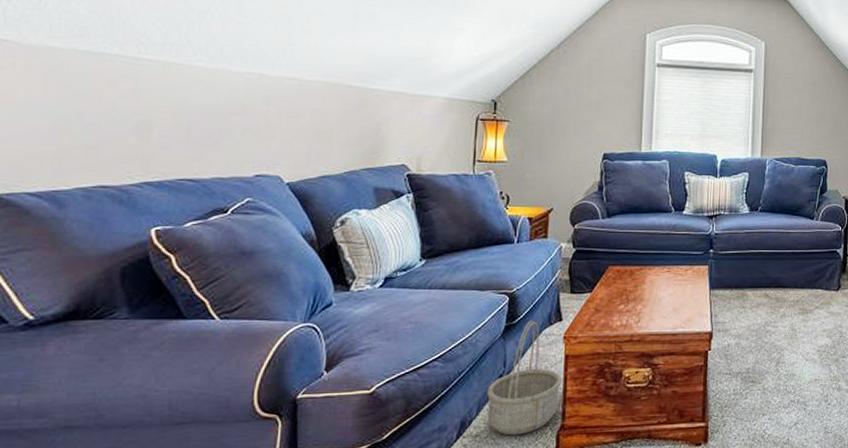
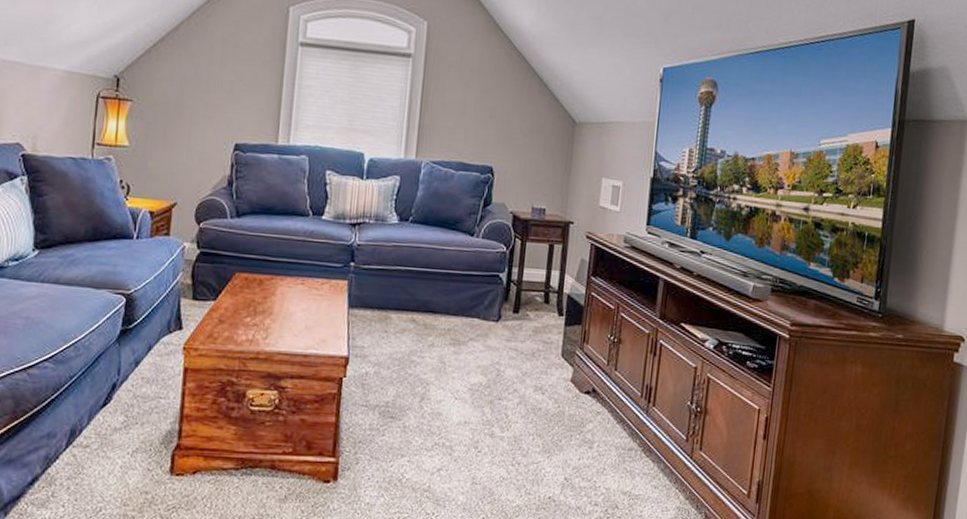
basket: present [486,321,562,436] -> none [98,327,179,451]

